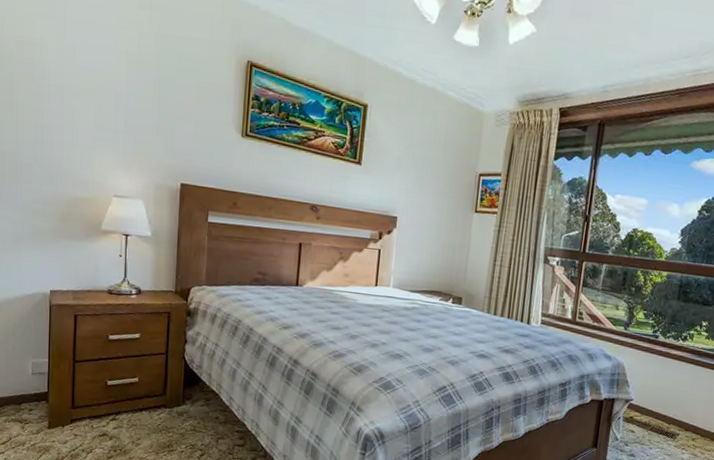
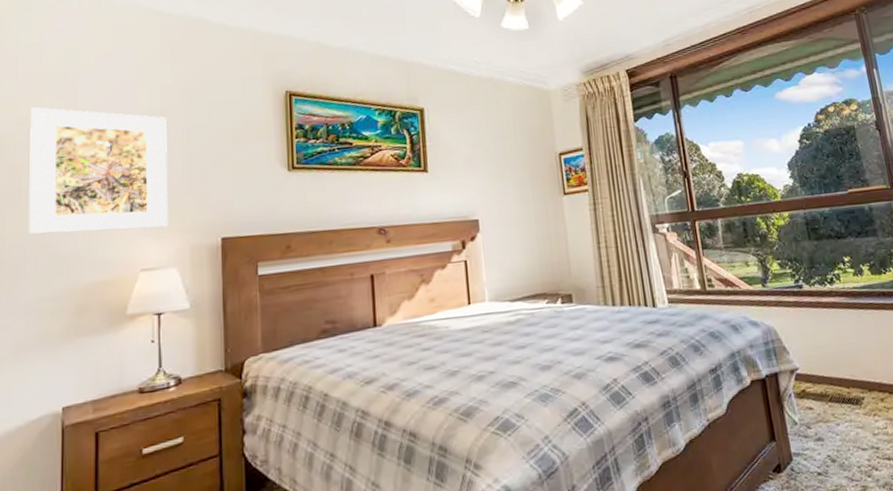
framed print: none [24,28,142,164] -> present [28,107,168,234]

